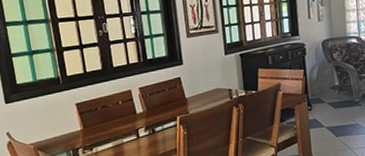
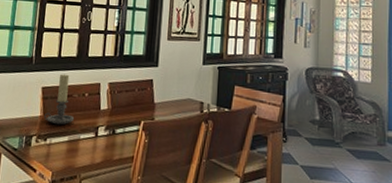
candle holder: none [85,87,113,135] -> present [44,74,74,125]

